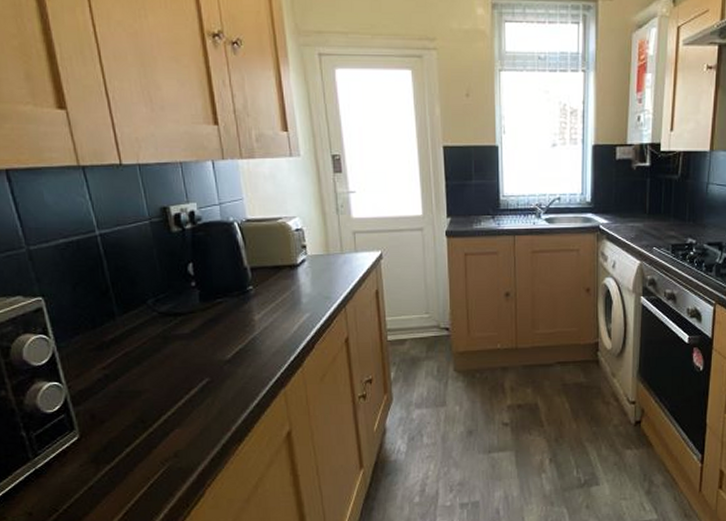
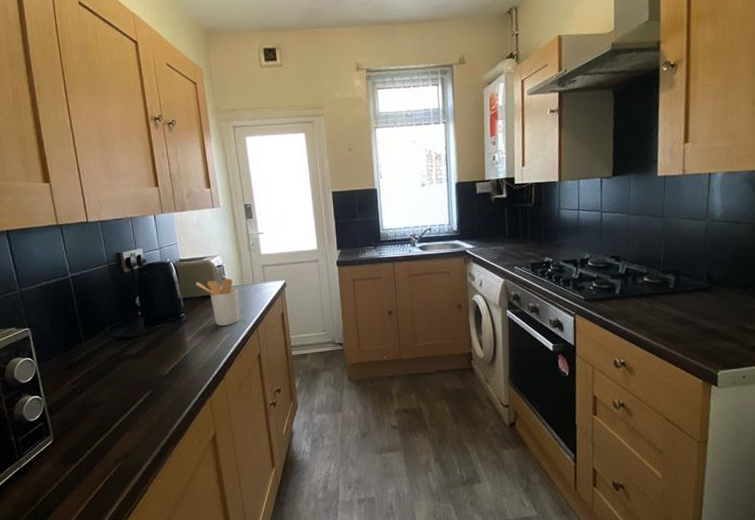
utensil holder: none [267,245,324,303] -> present [196,278,240,326]

